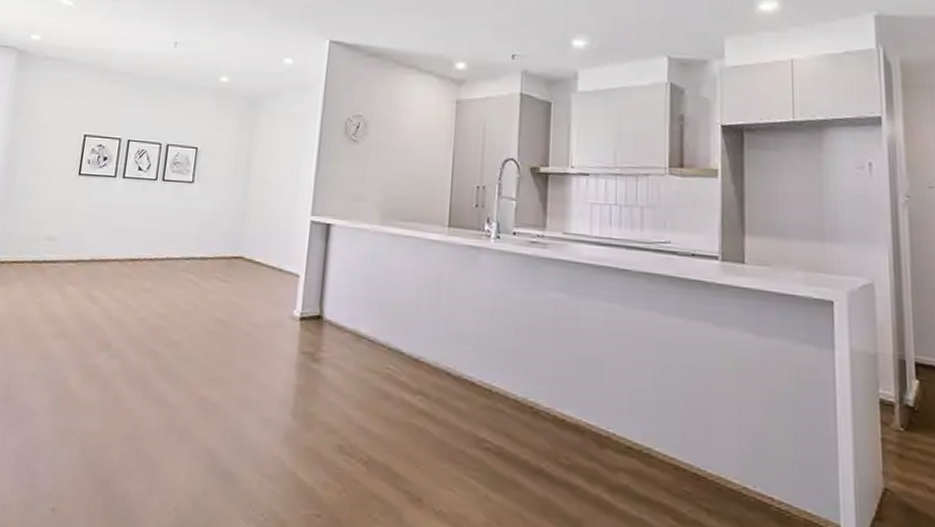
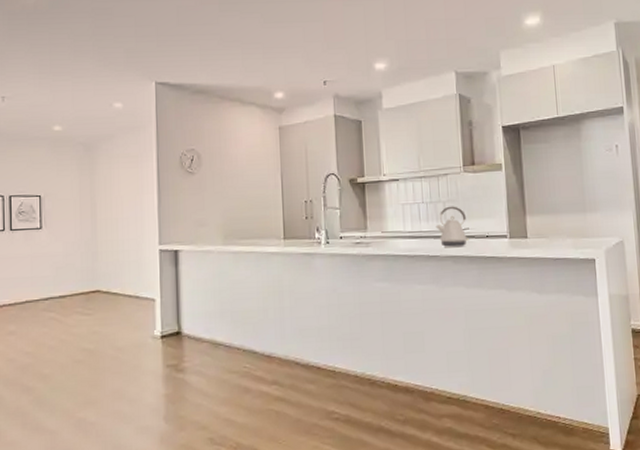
kettle: none [629,212,671,264] -> present [435,206,470,248]

